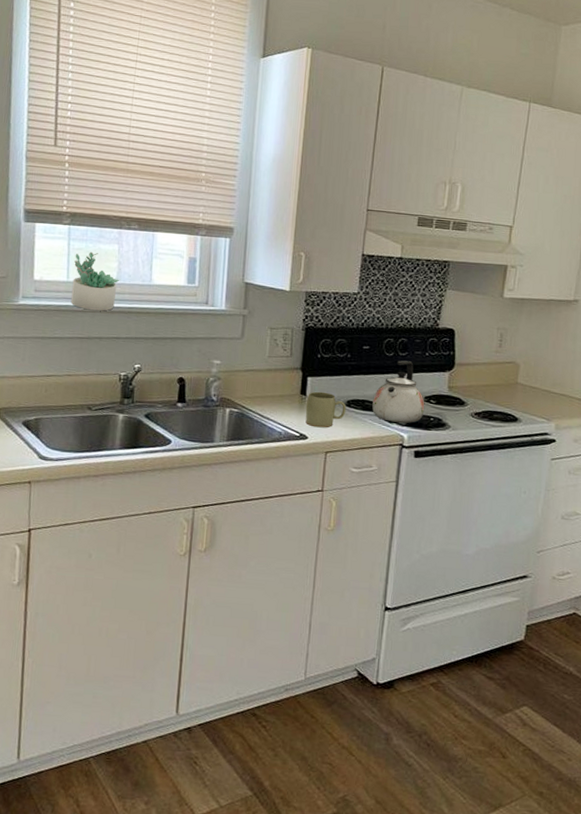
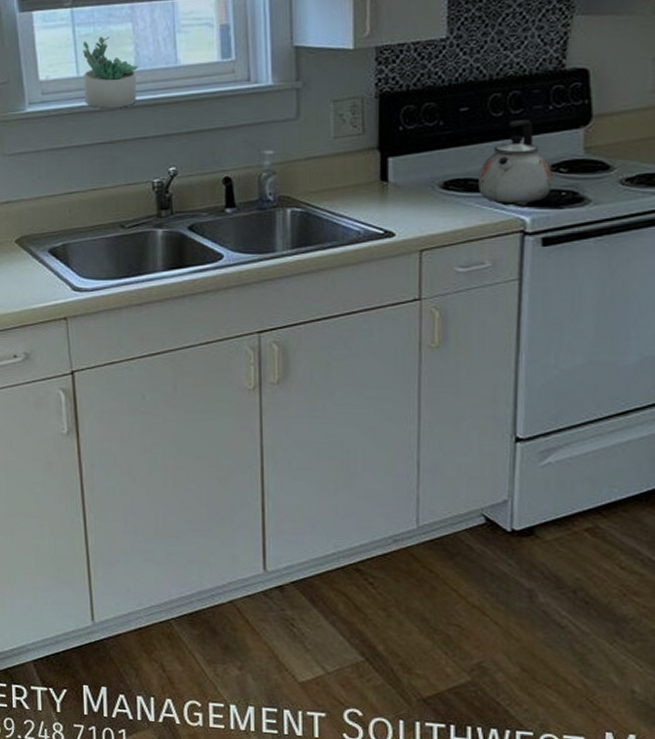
mug: present [305,391,347,428] -> none [389,174,443,221]

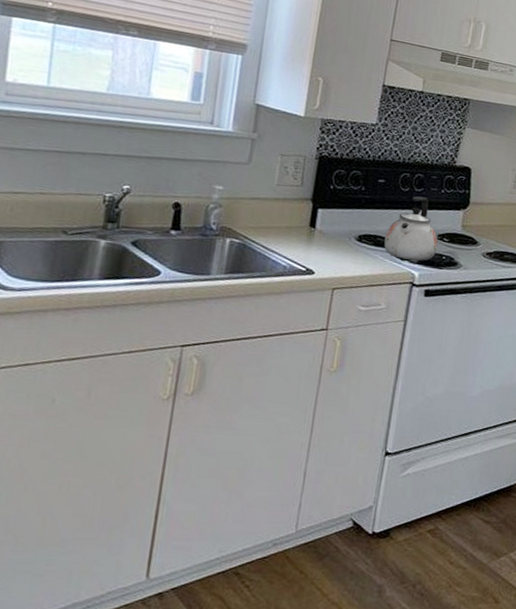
succulent plant: present [82,36,140,109] -> none [49,55,112,124]

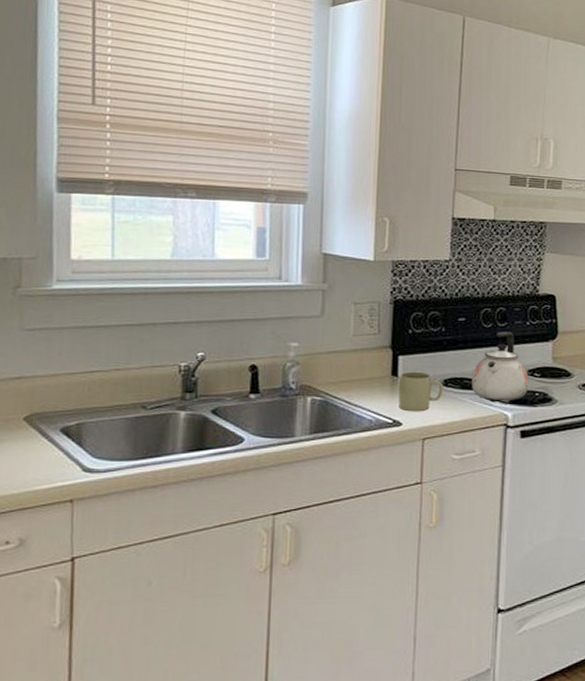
mug: none [313,224,358,264] -> present [398,371,444,412]

